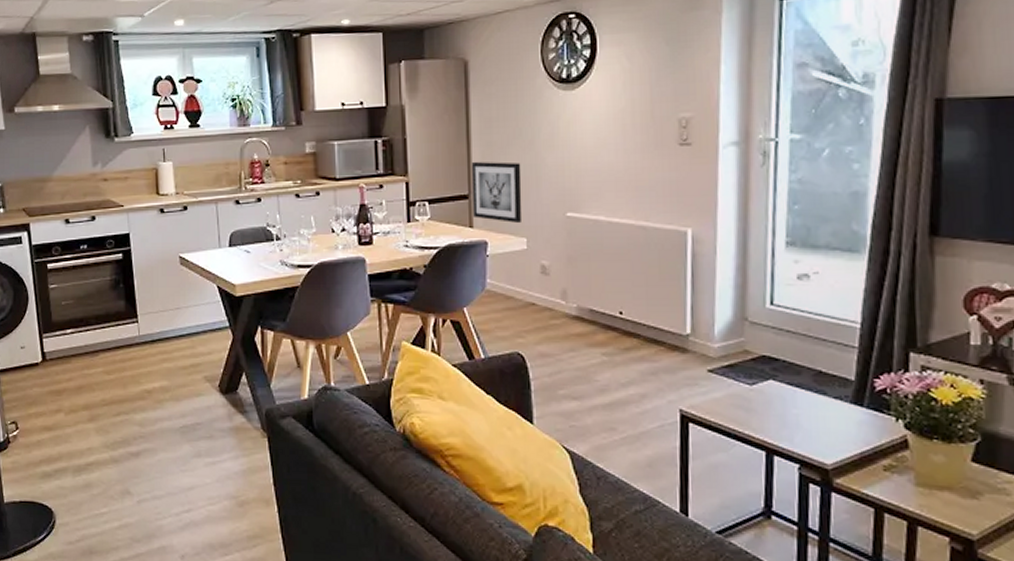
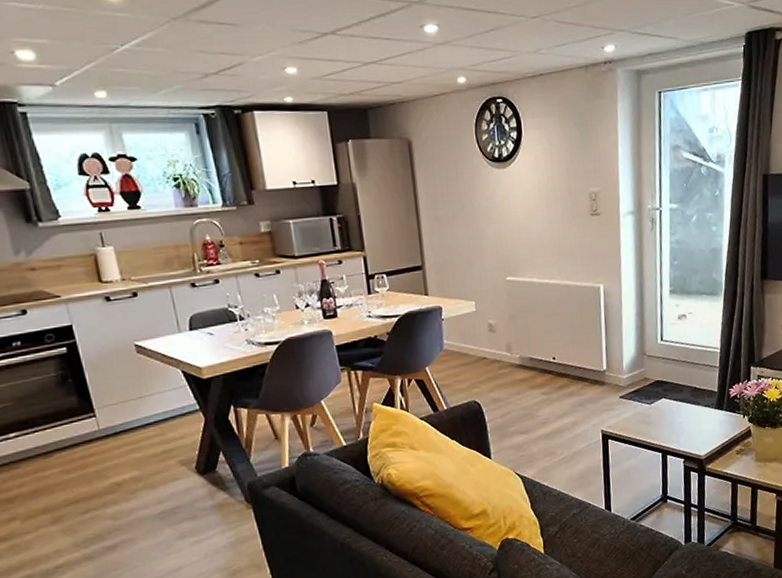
wall art: present [471,162,523,224] -> none [421,234,470,290]

